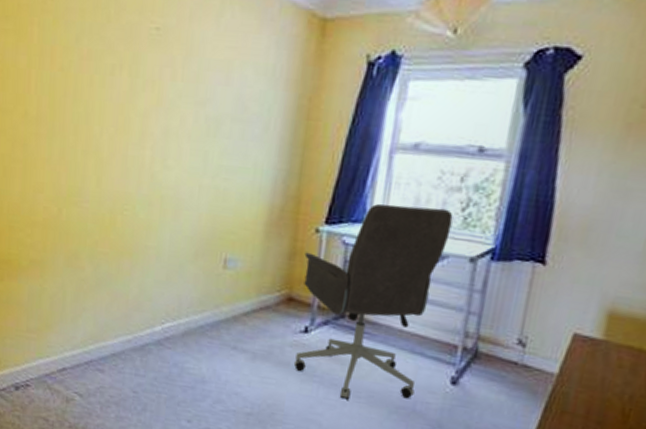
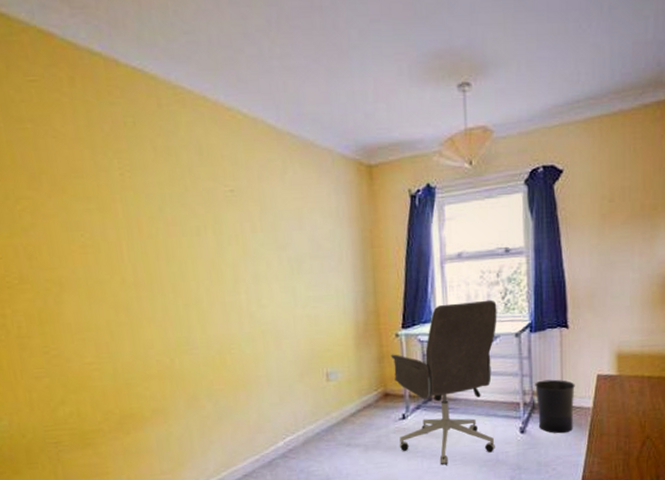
waste bin: none [478,323,539,398] -> present [535,379,575,433]

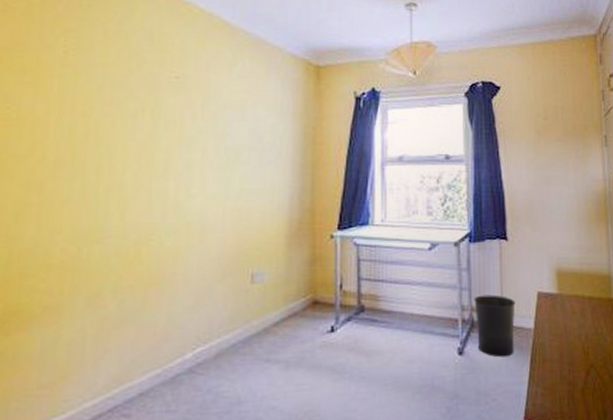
office chair: present [390,300,497,465] -> none [323,205,436,390]

